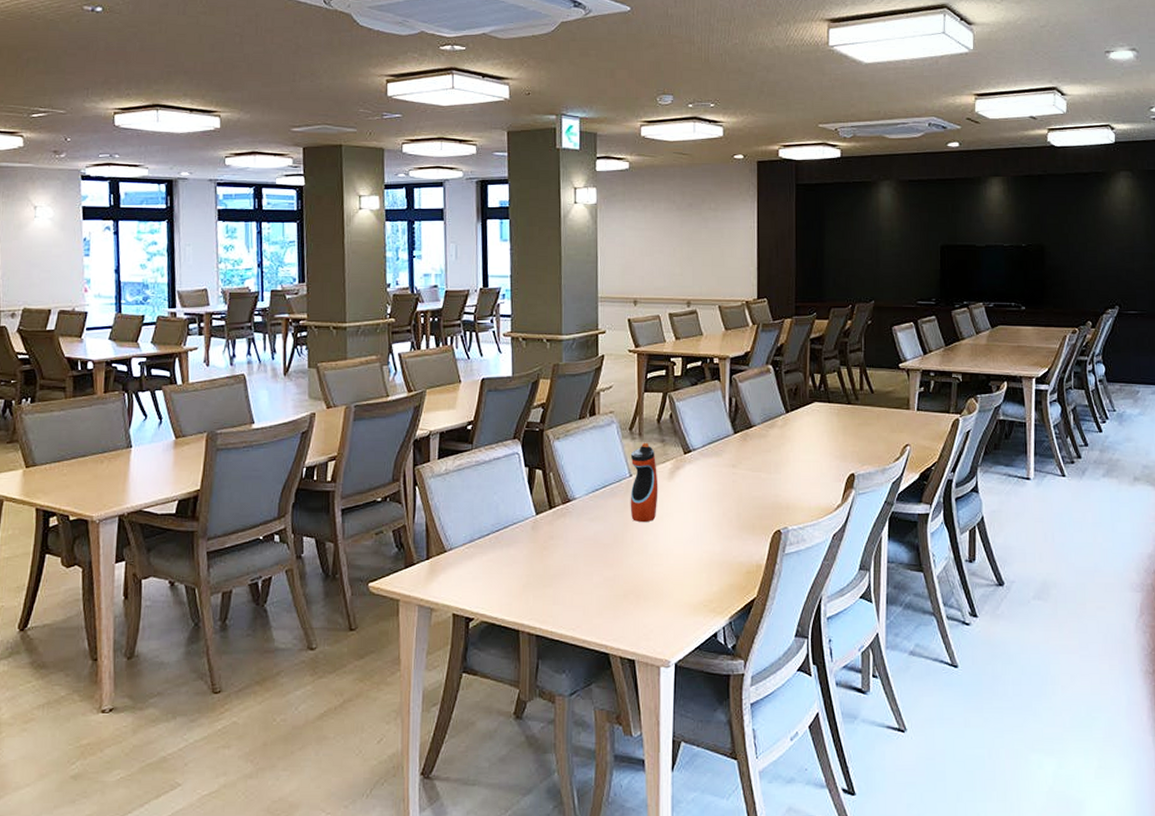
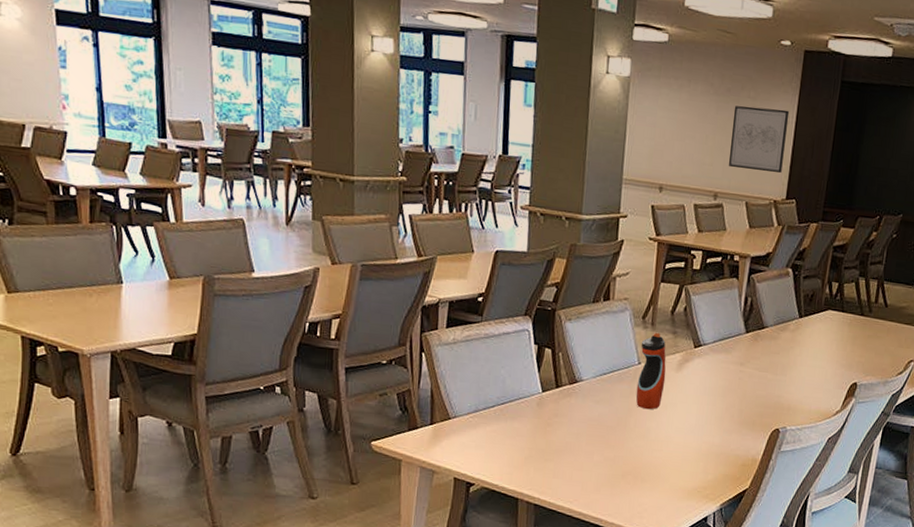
wall art: none [697,216,751,276] -> present [728,106,790,174]

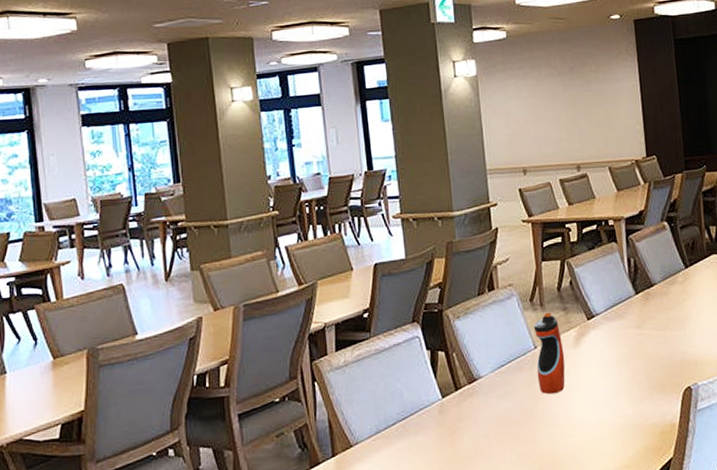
wall art: present [728,106,790,174] -> none [579,75,637,138]

